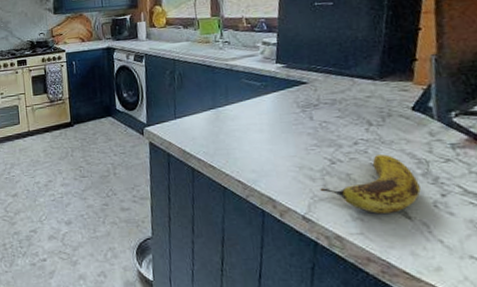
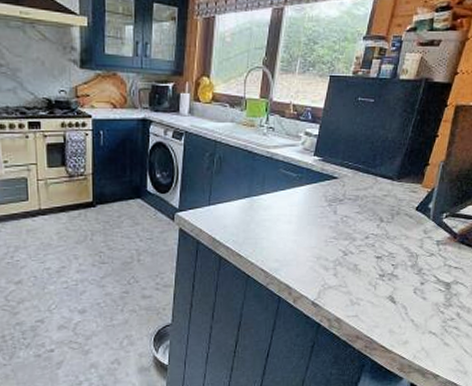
fruit: present [320,154,421,213] -> none [331,248,408,299]

